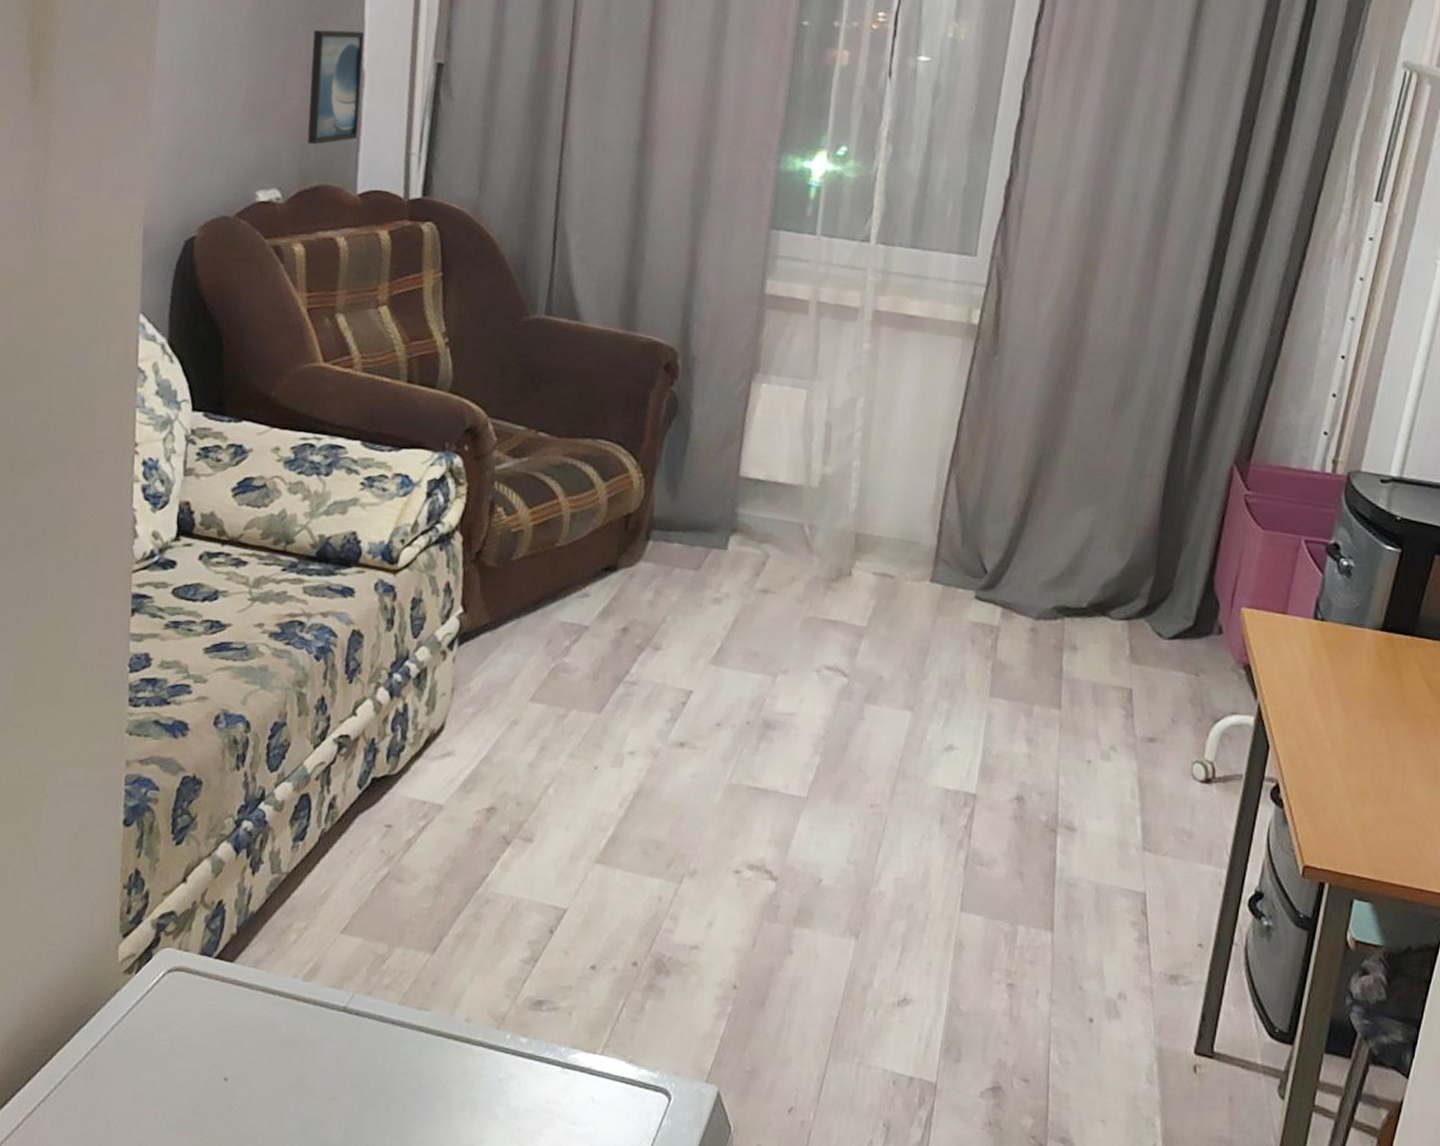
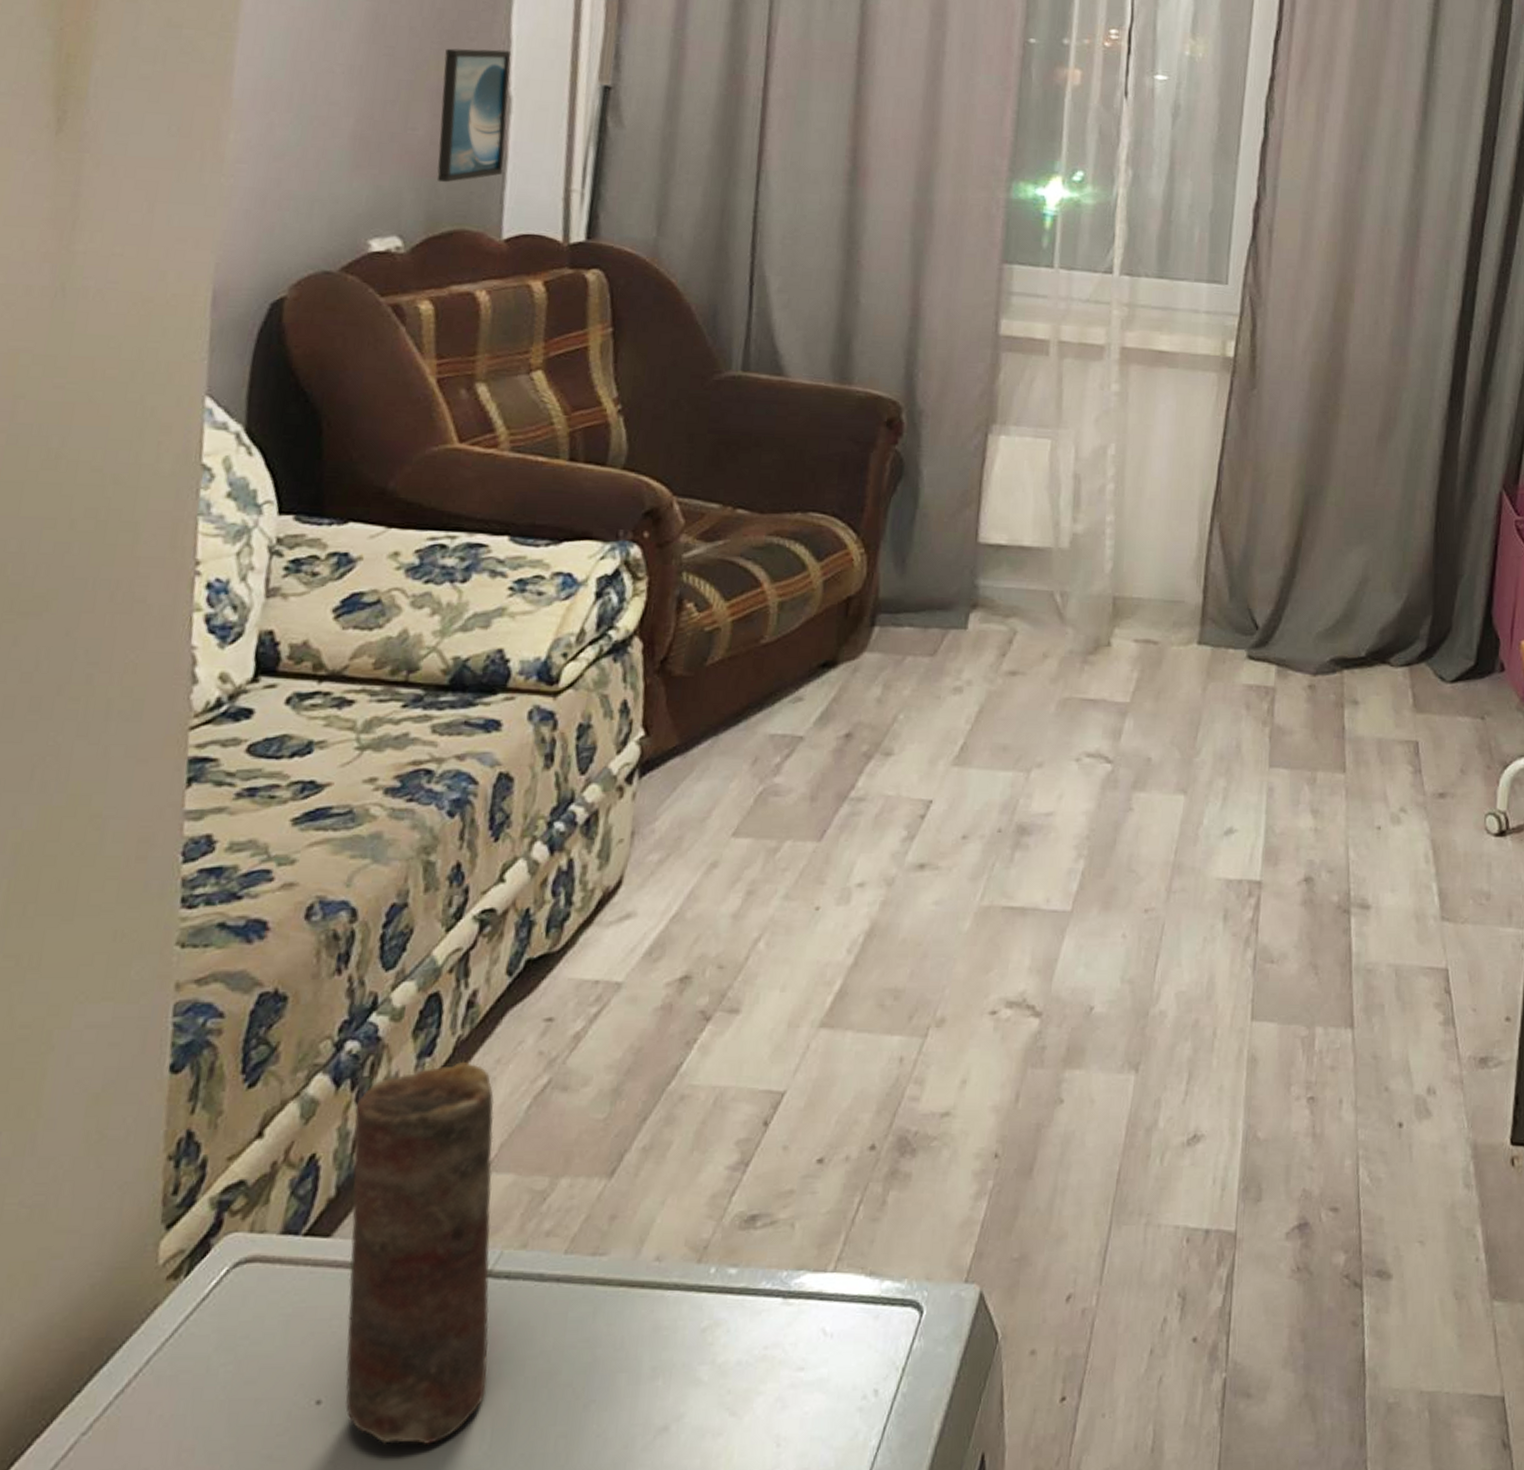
candle: none [244,848,349,1125] -> present [345,1061,495,1446]

